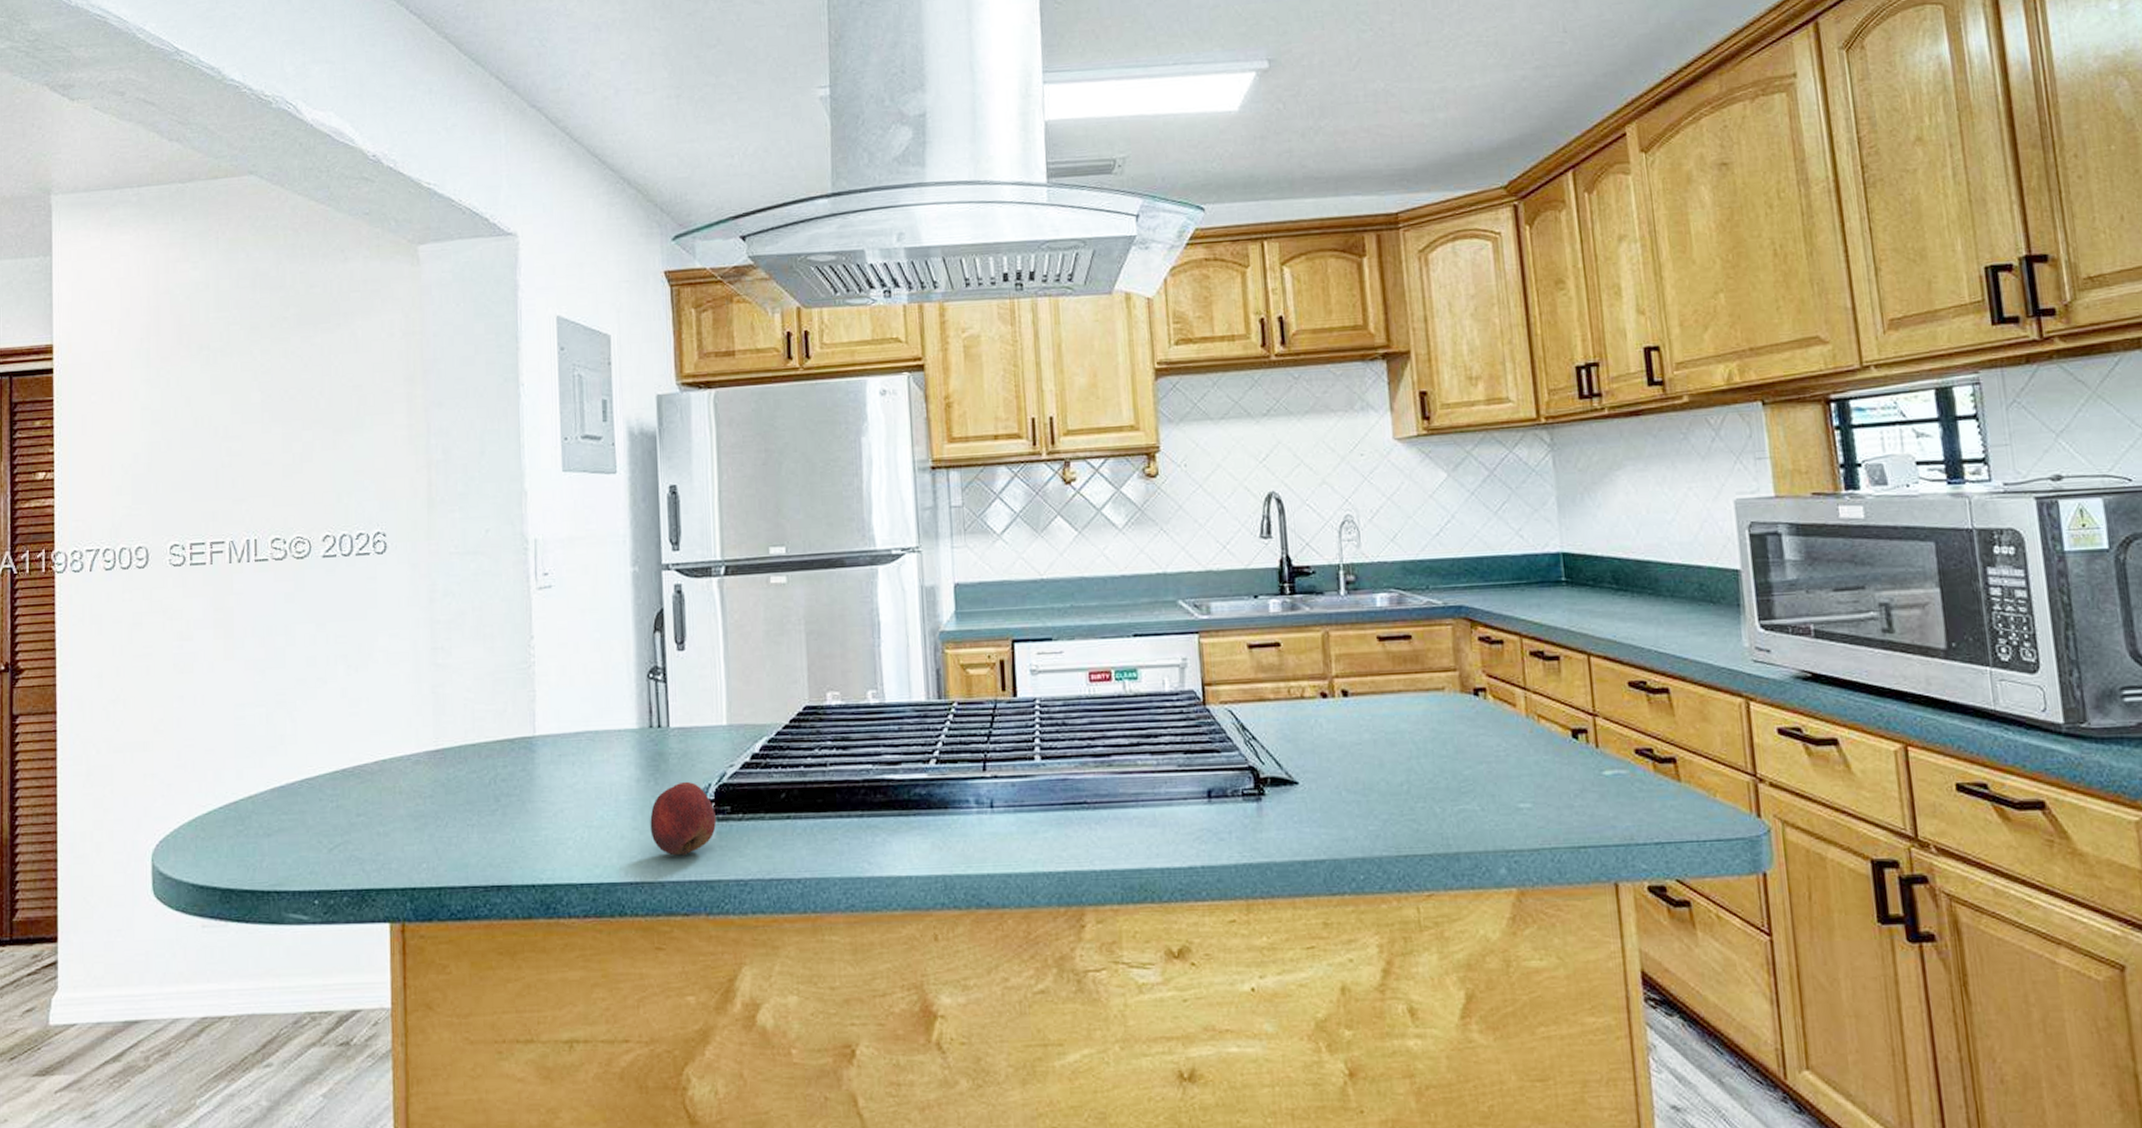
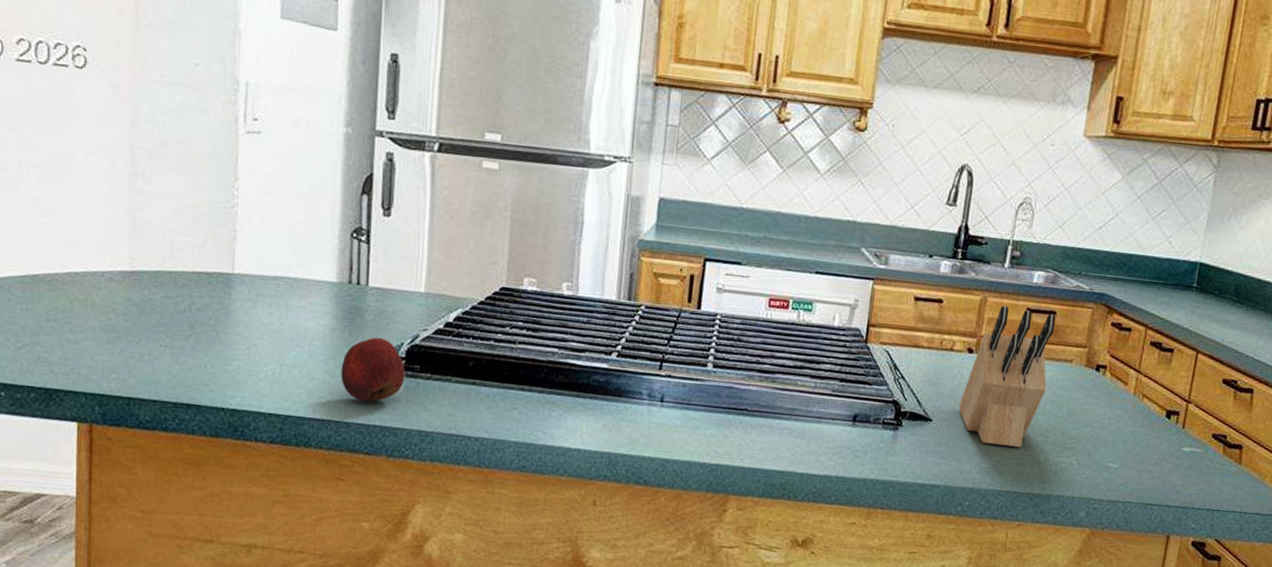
knife block: none [1324,638,1423,801] -> present [958,306,1056,448]

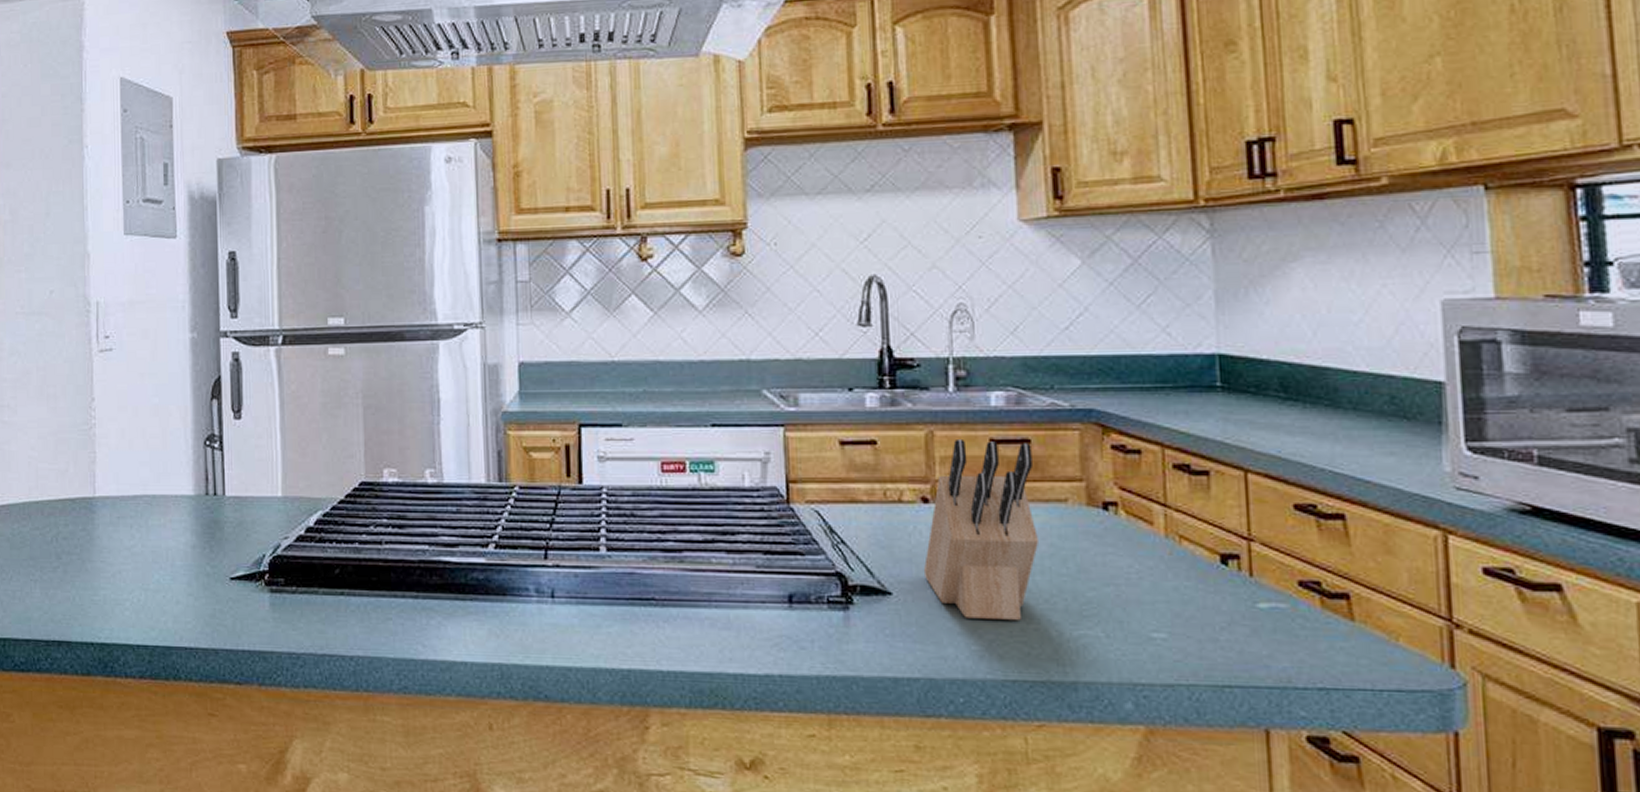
apple: present [341,337,405,403] -> none [205,550,270,624]

